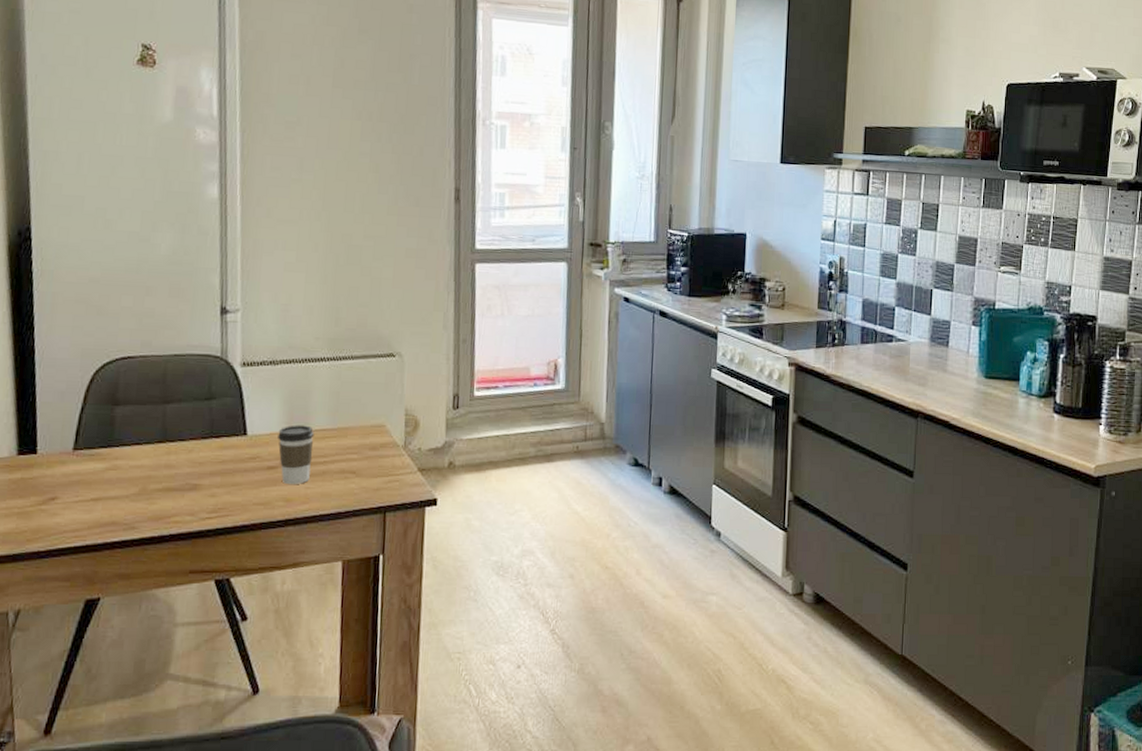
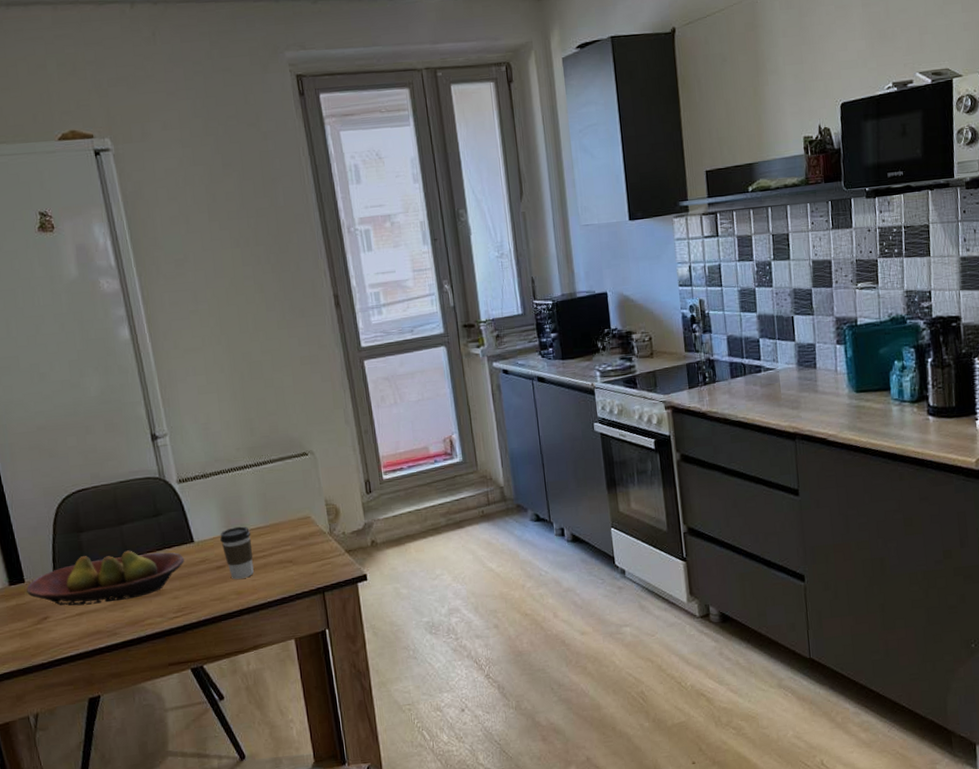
fruit bowl: none [37,433,233,491] -> present [26,550,185,606]

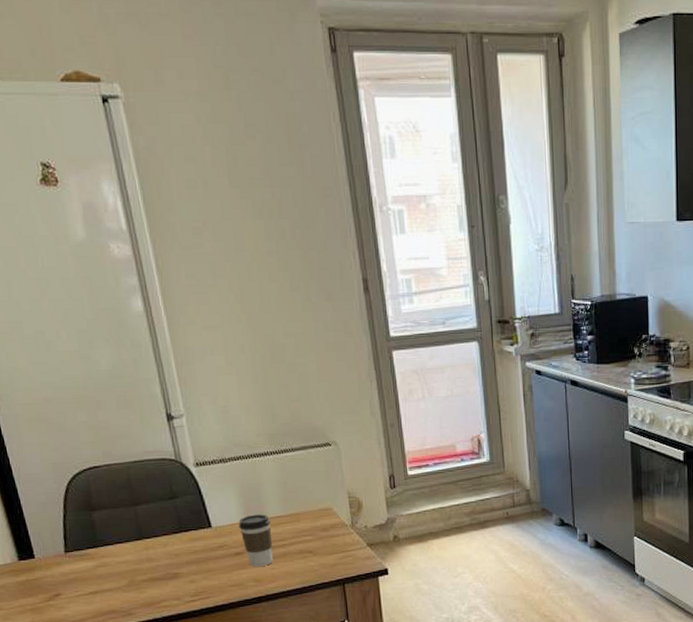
fruit bowl: present [26,550,185,606] -> none [37,531,202,585]

